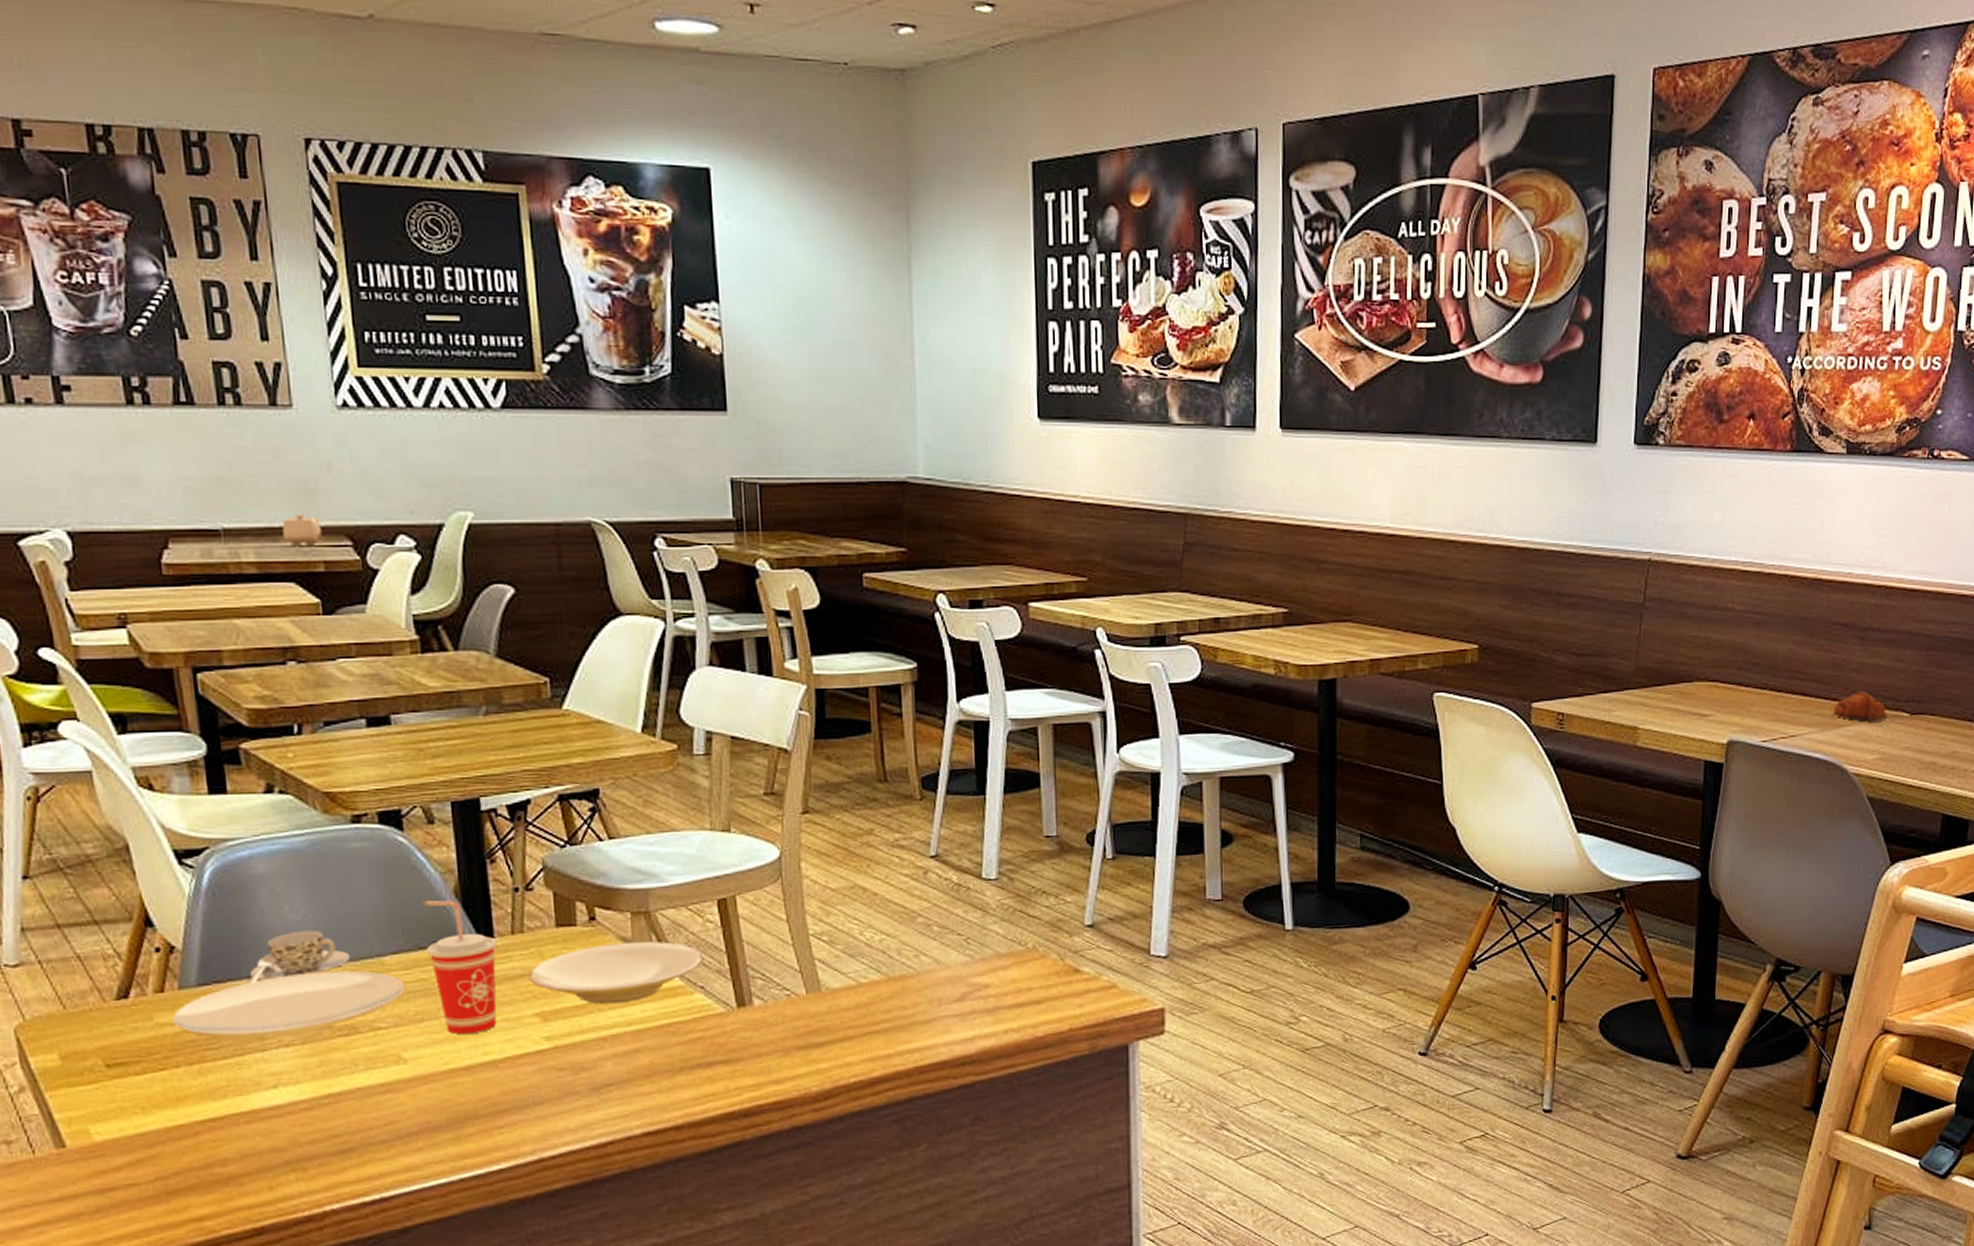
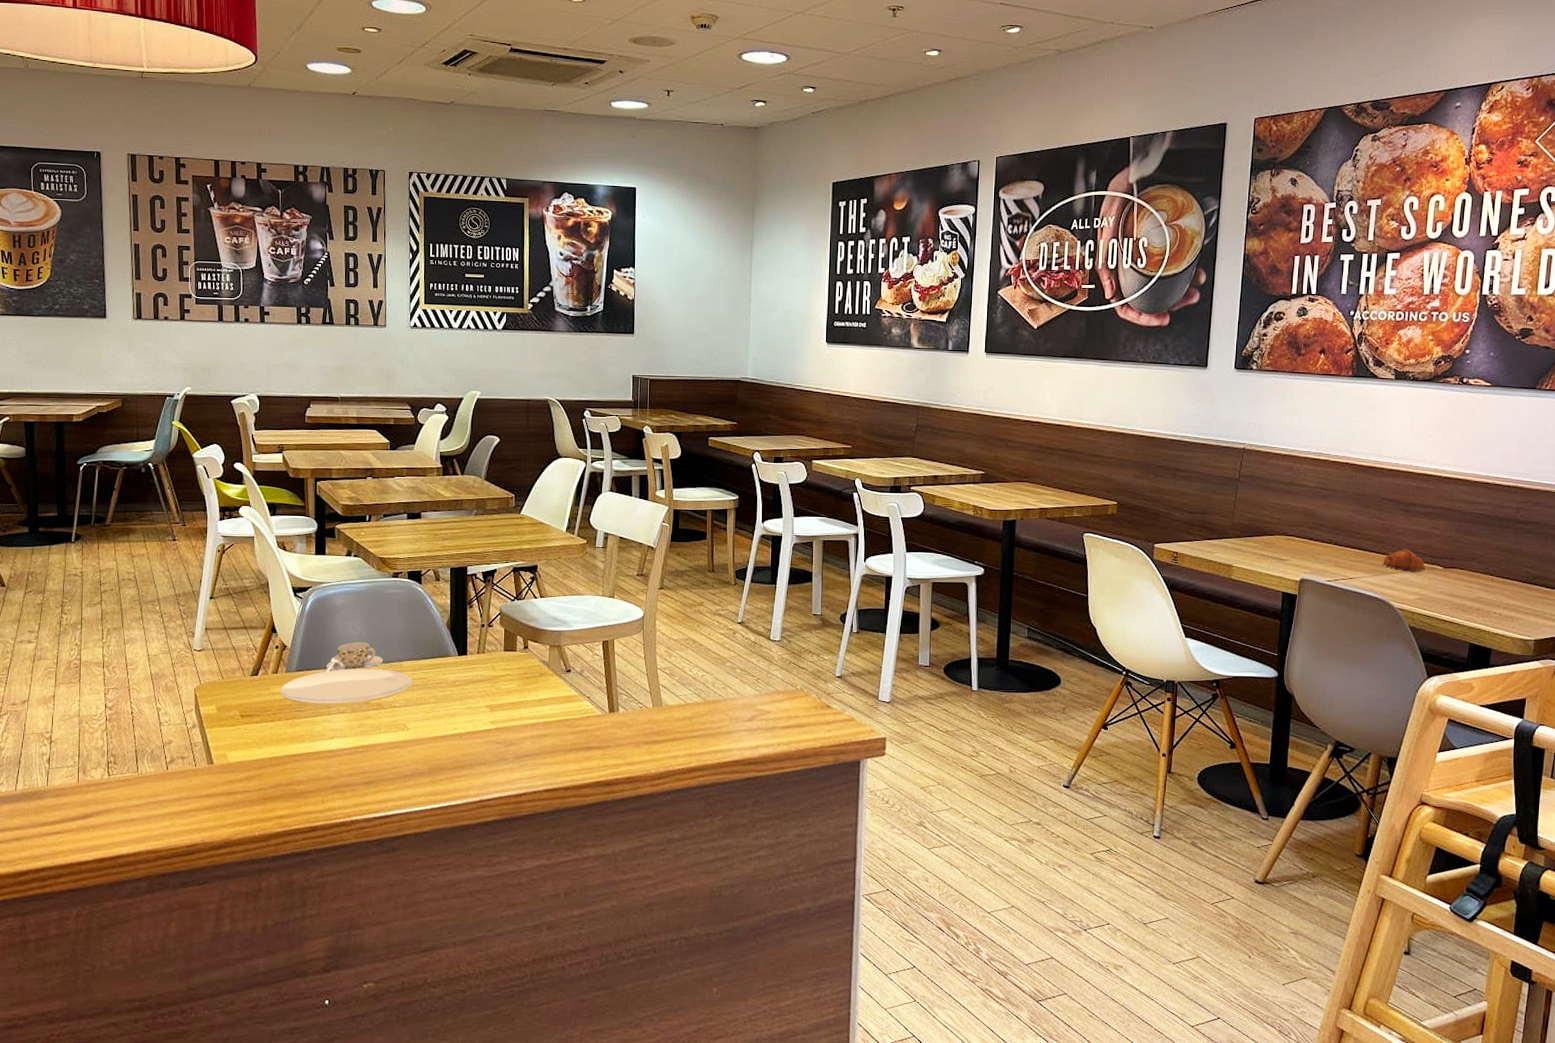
sugar bowl: present [282,513,322,545] -> none [373,389,394,408]
beverage cup: present [422,900,498,1034] -> none [427,628,469,715]
saucer: present [528,941,704,1005] -> none [485,664,591,704]

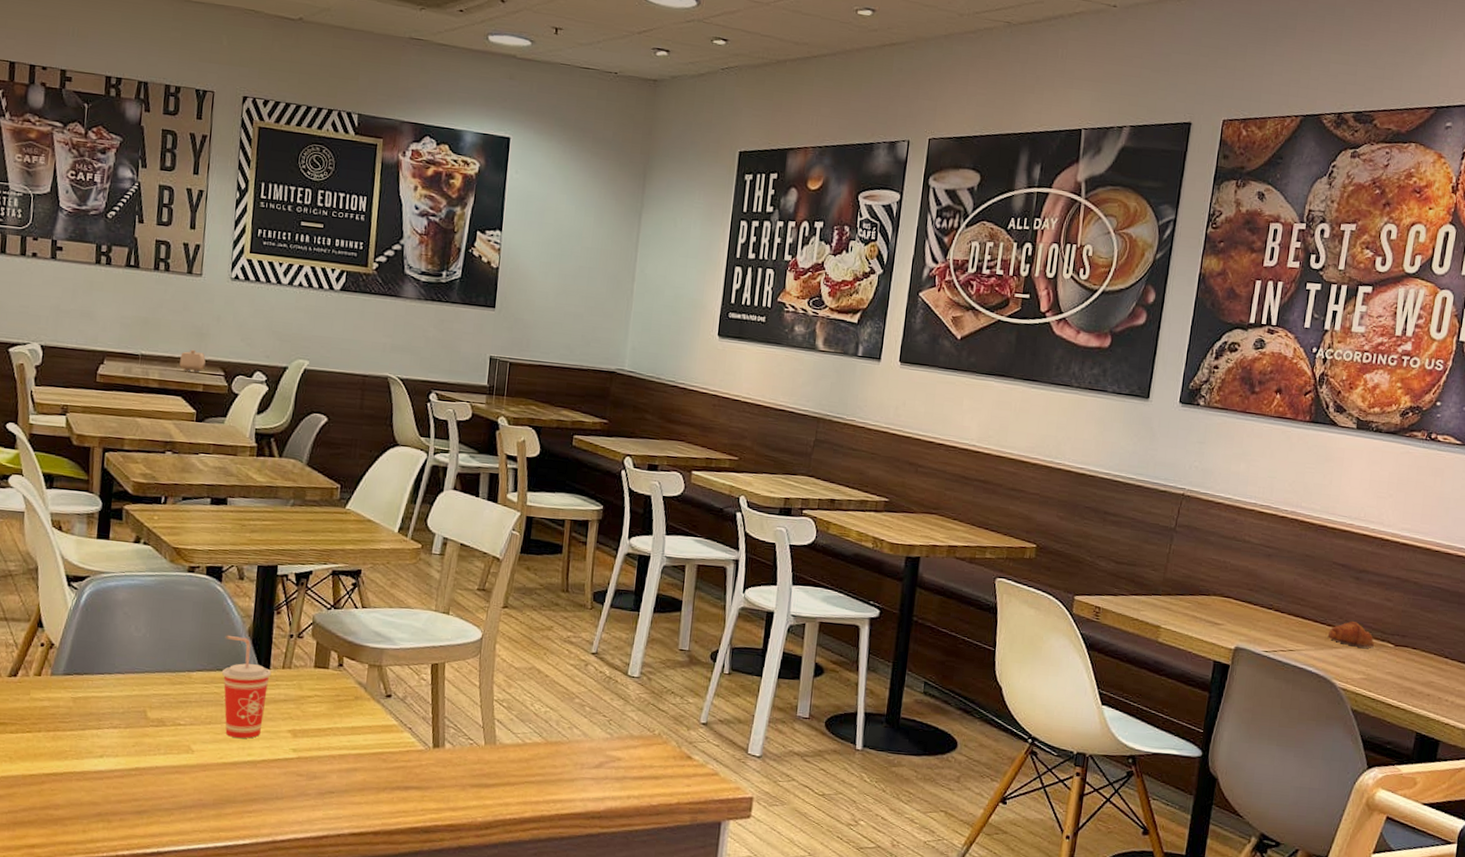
plate: present [280,668,412,706] -> none [42,676,203,720]
teacup: present [324,642,384,672] -> none [97,645,170,679]
sugar bowl: none [373,389,394,408] -> present [179,349,206,372]
beverage cup: none [427,628,469,715] -> present [222,634,272,738]

